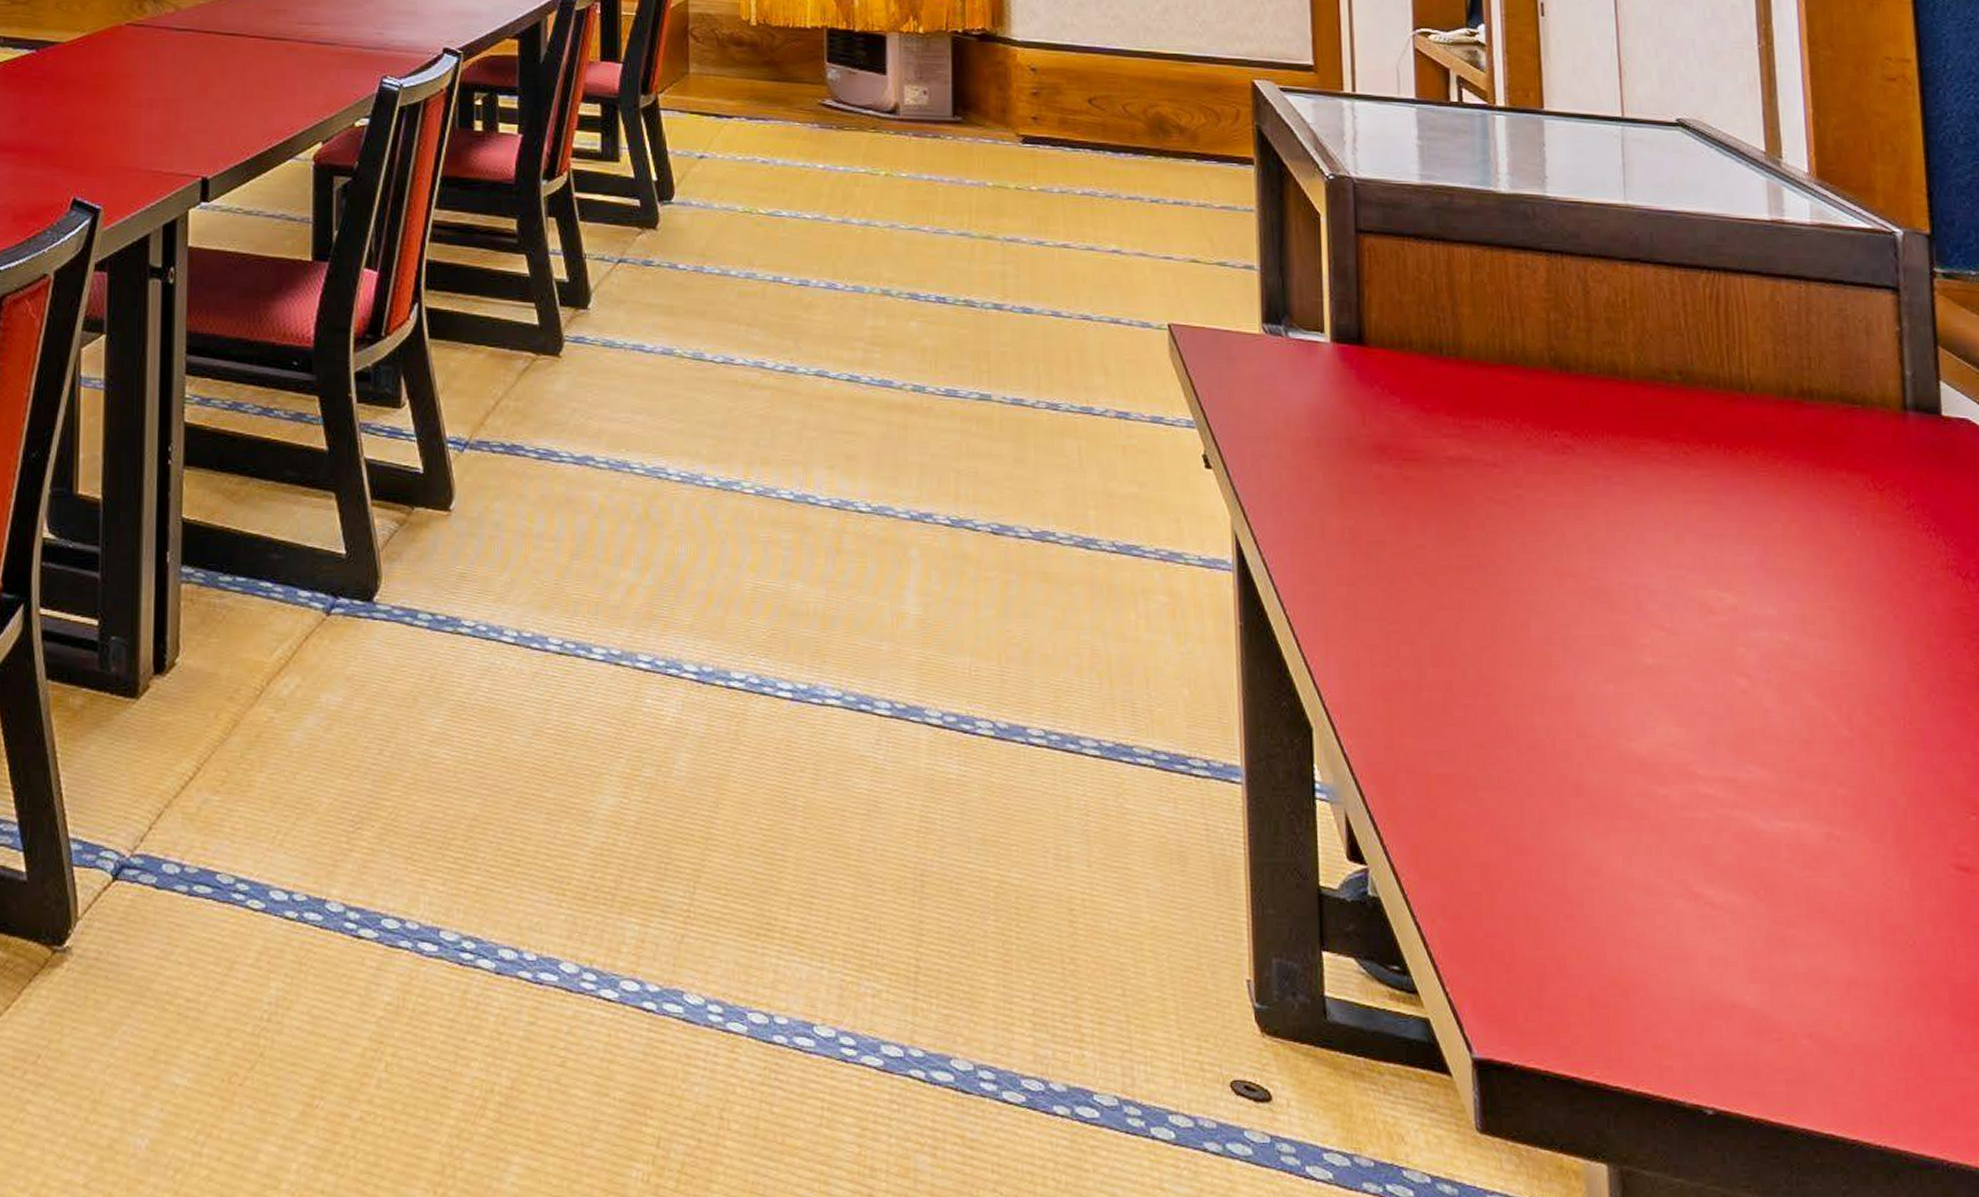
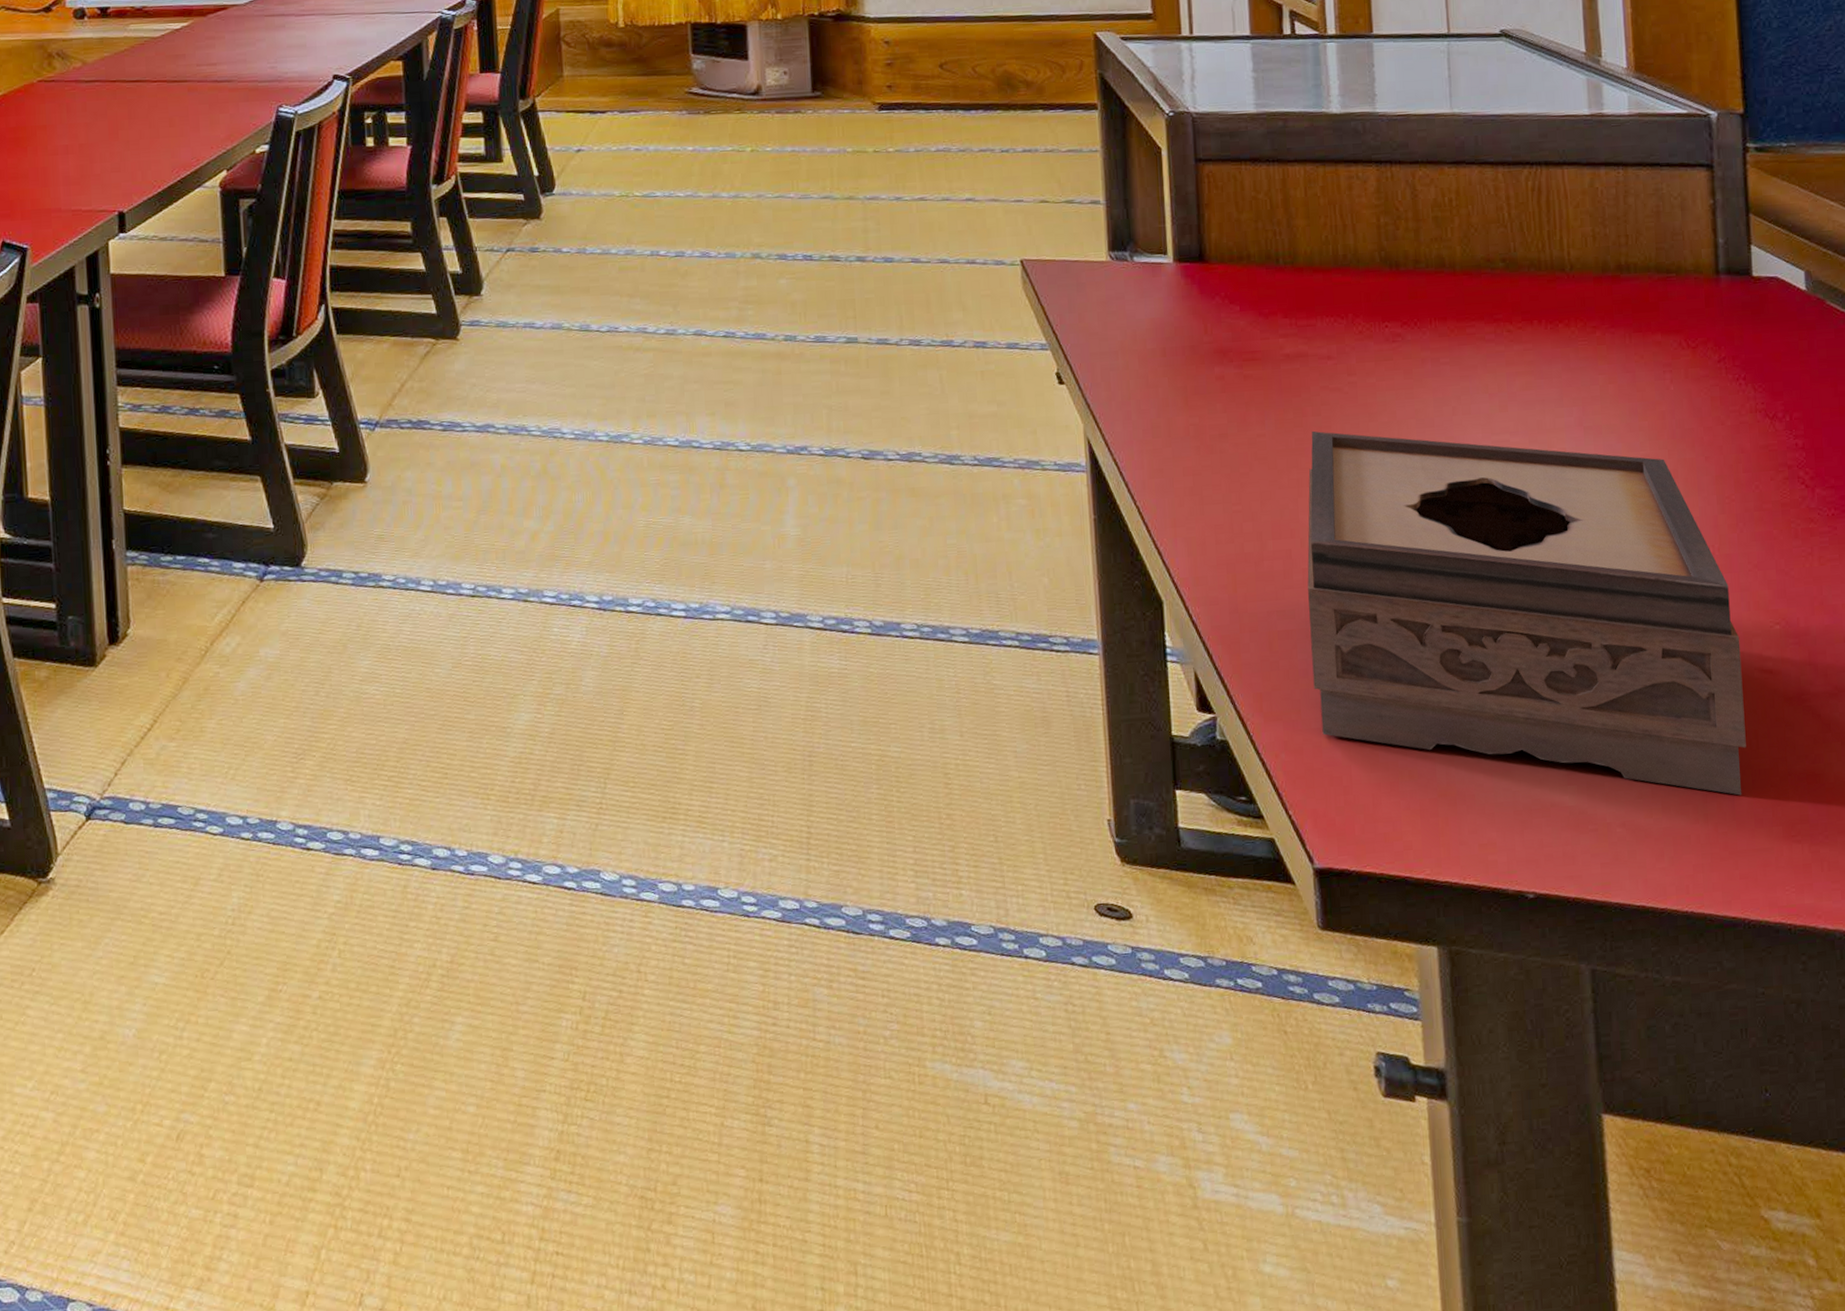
tissue box: none [1469,548,1942,1012] -> present [1307,431,1746,796]

